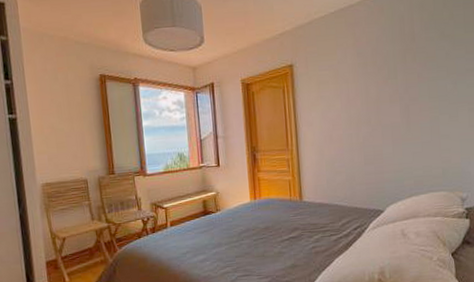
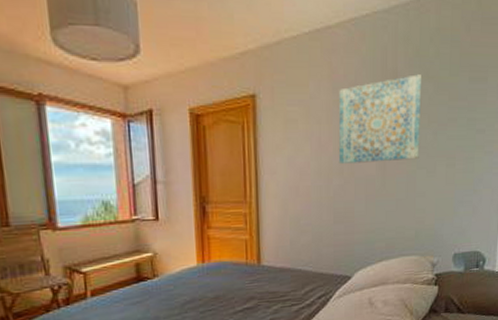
wall art: none [363,34,441,114] -> present [338,74,421,164]

